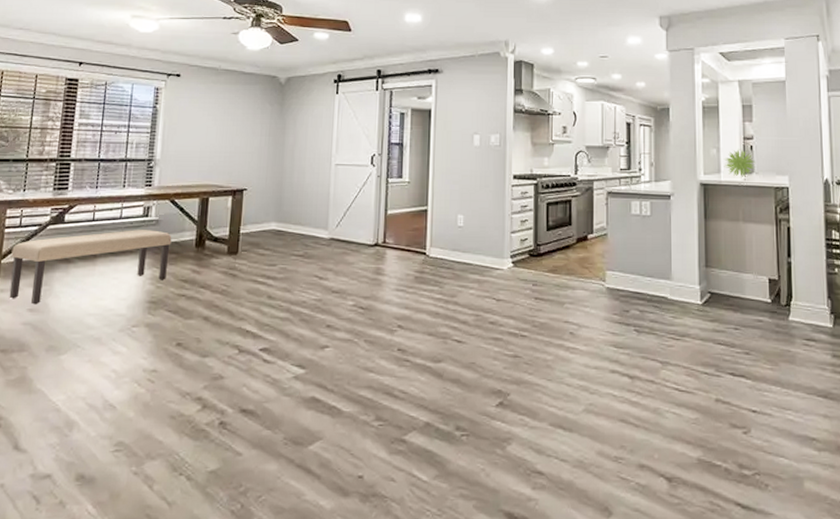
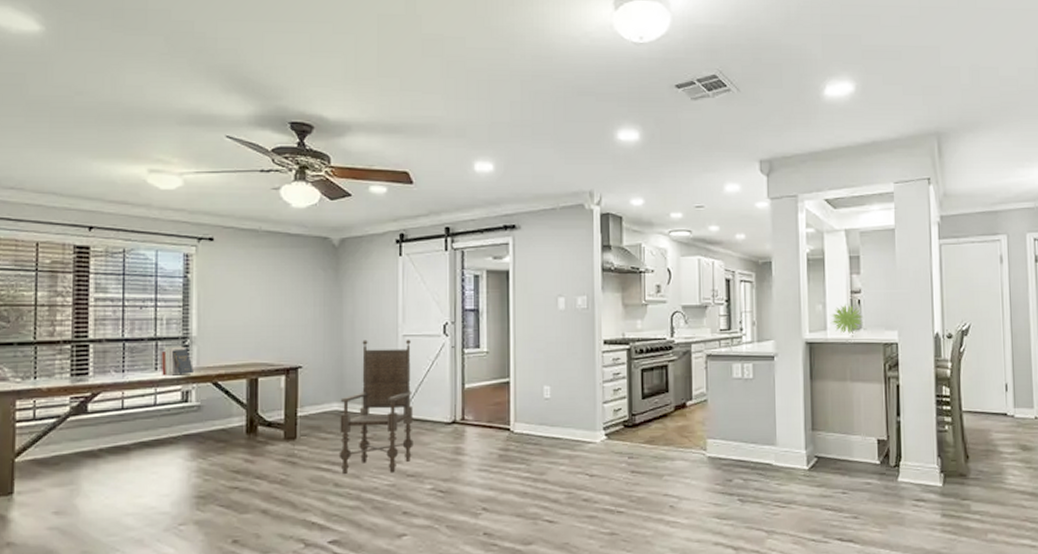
bench: present [9,230,172,305] -> none [26,417,218,507]
books: none [128,167,155,193] -> present [161,346,193,376]
armchair: none [273,167,342,289] -> present [339,339,413,475]

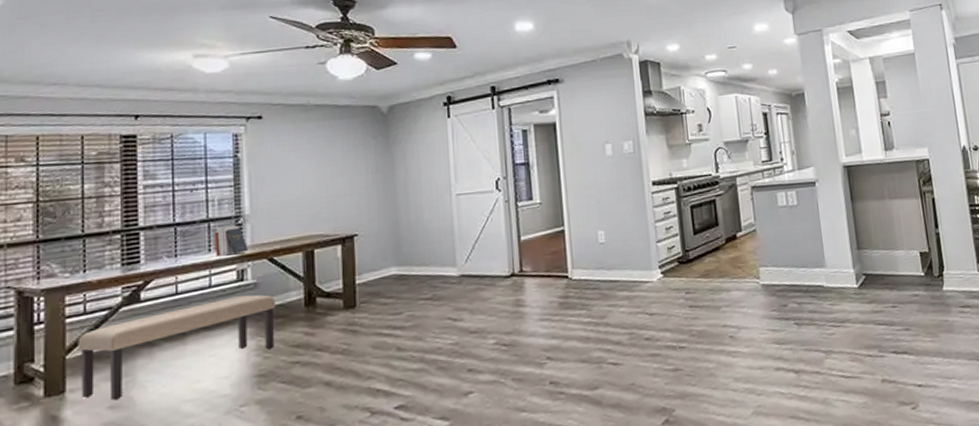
bench: none [26,417,218,507] -> present [78,294,276,401]
armchair: present [339,339,413,475] -> none [398,197,474,339]
plant: present [830,304,864,335] -> none [864,126,895,156]

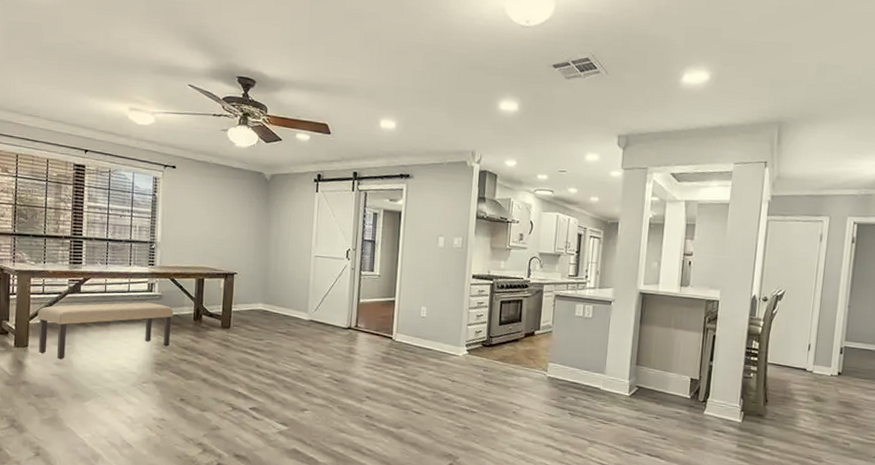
books: present [214,225,248,257] -> none [134,248,157,271]

